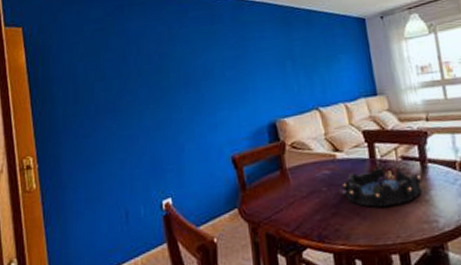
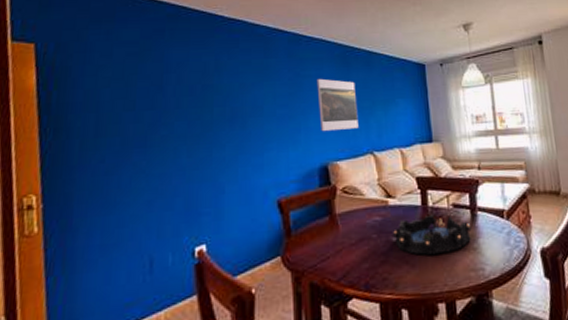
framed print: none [260,39,303,91] -> present [317,78,359,132]

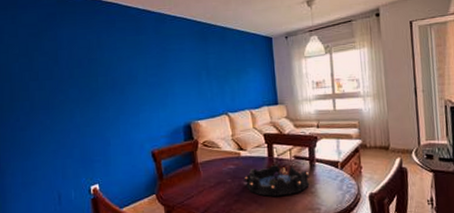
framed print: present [317,78,359,132] -> none [180,51,215,97]

